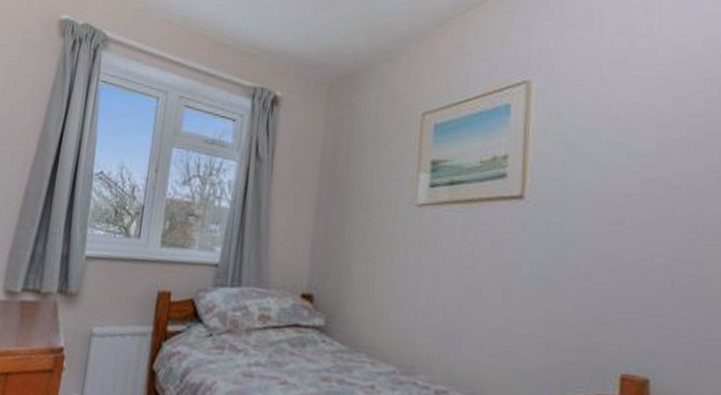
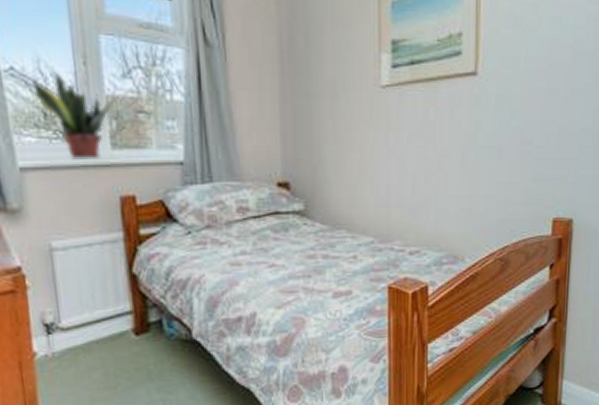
potted plant: none [112,176,175,255] -> present [31,71,117,160]

